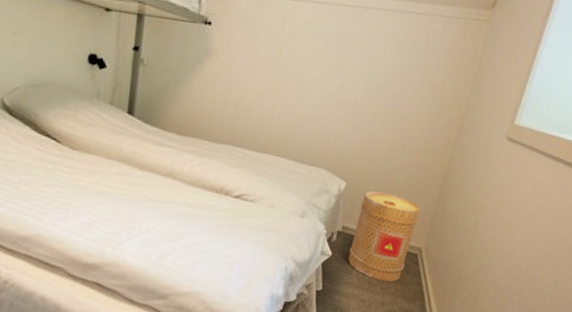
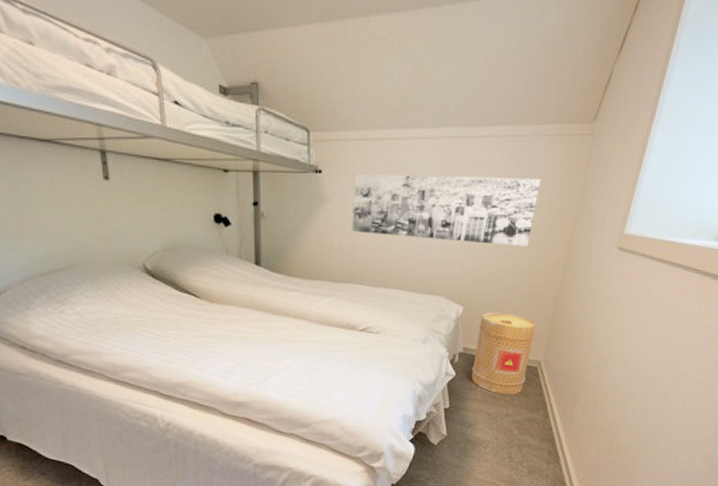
wall art: none [236,31,436,127] -> present [351,174,541,247]

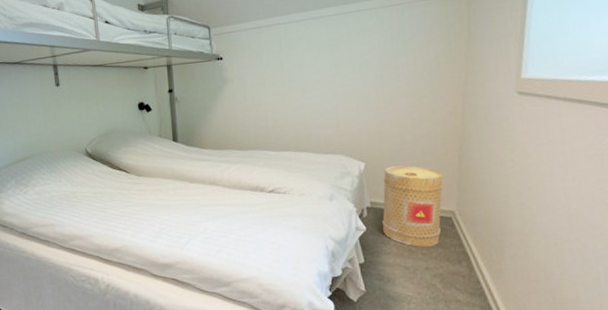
wall art: present [351,174,541,247] -> none [251,38,424,106]

